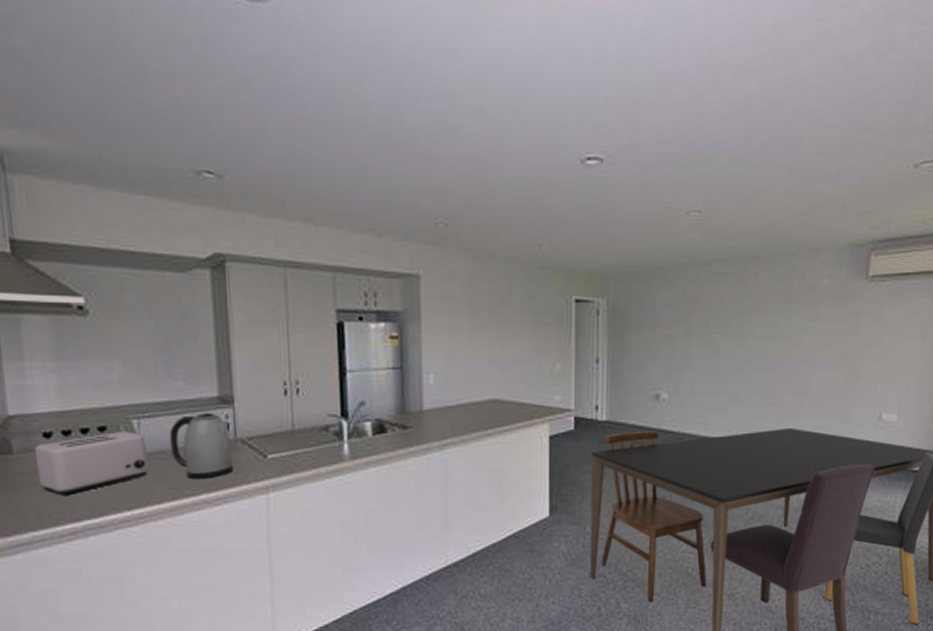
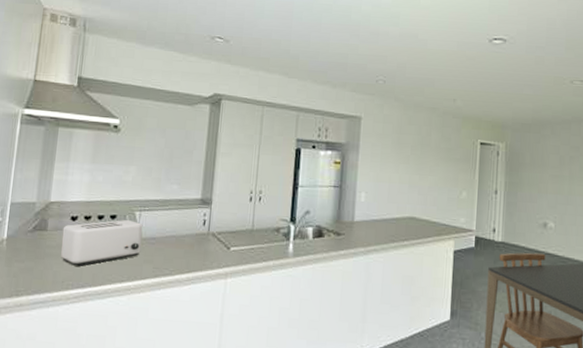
kettle: present [169,413,234,480] -> none [159,210,206,263]

